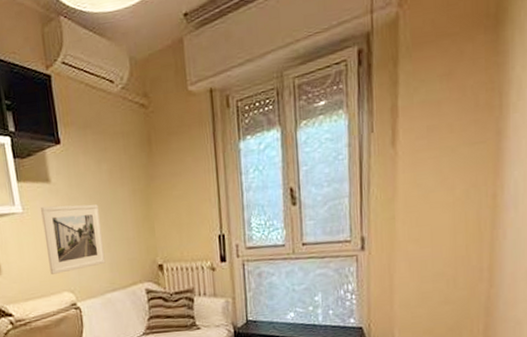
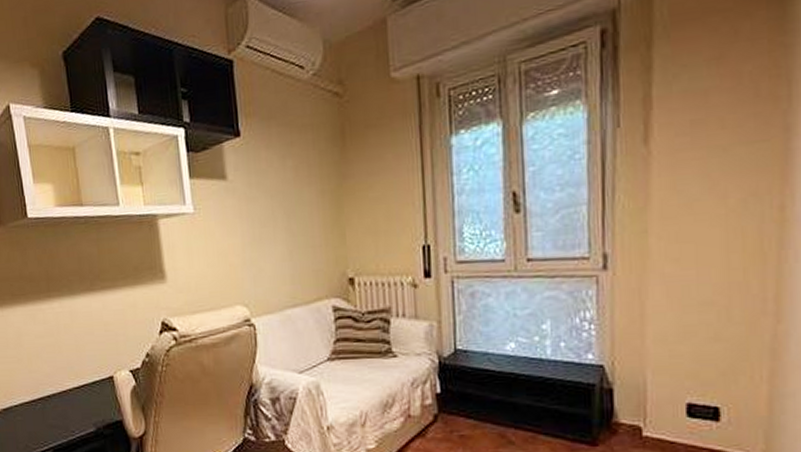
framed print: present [41,204,106,275] -> none [215,205,287,285]

